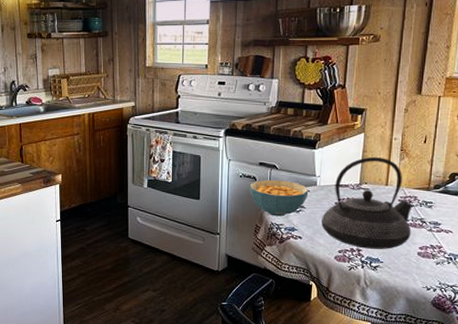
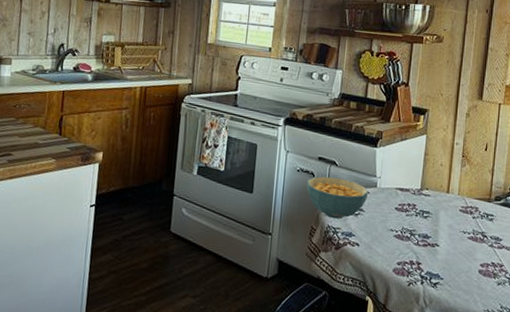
teapot: present [322,157,413,249] -> none [380,161,474,264]

